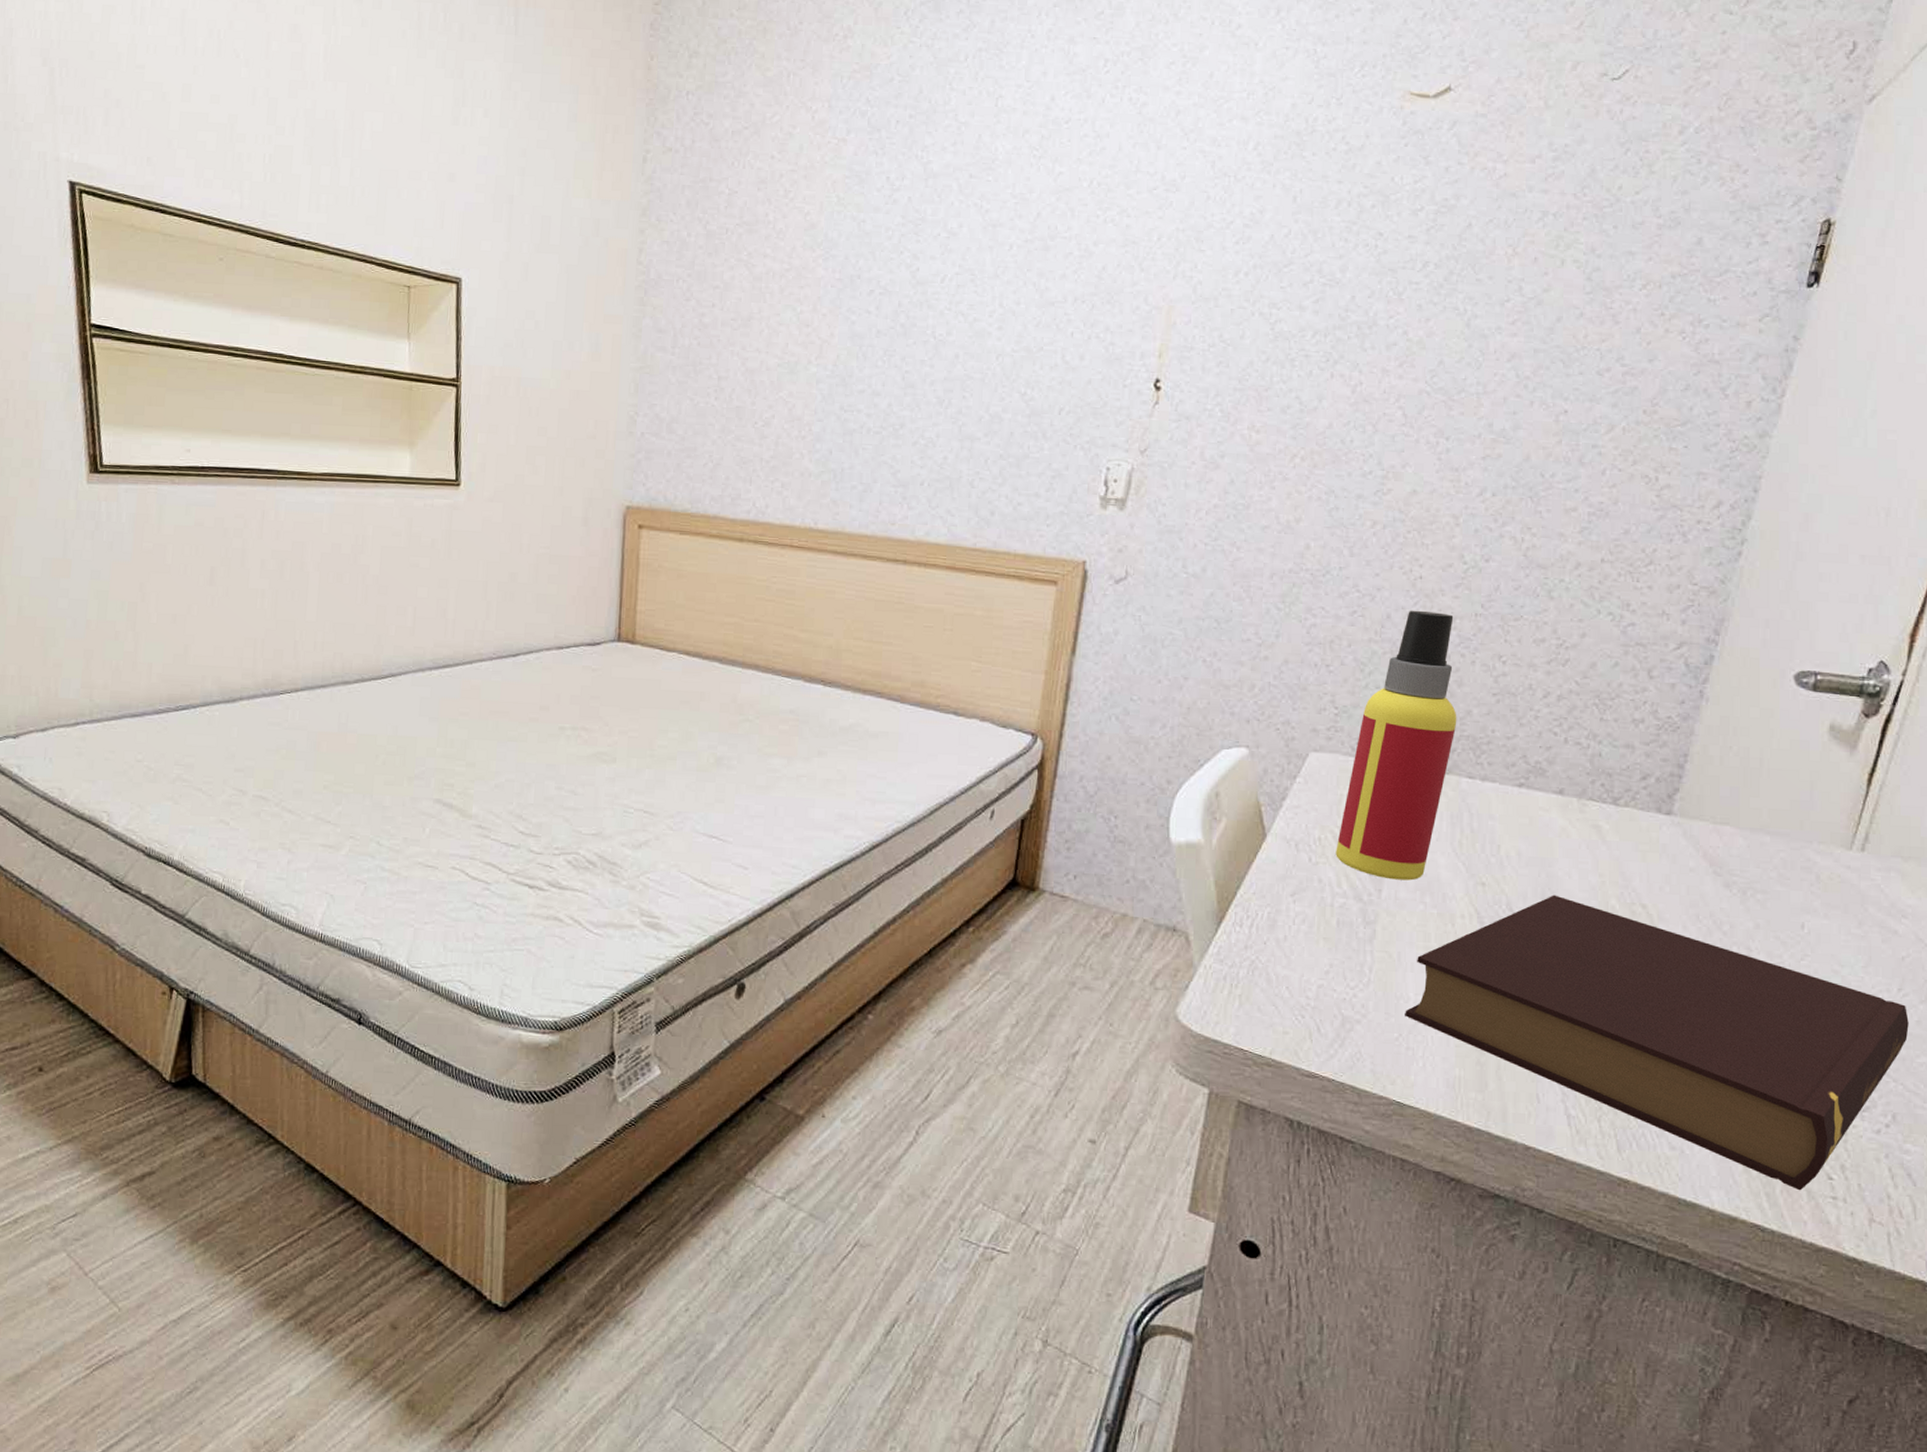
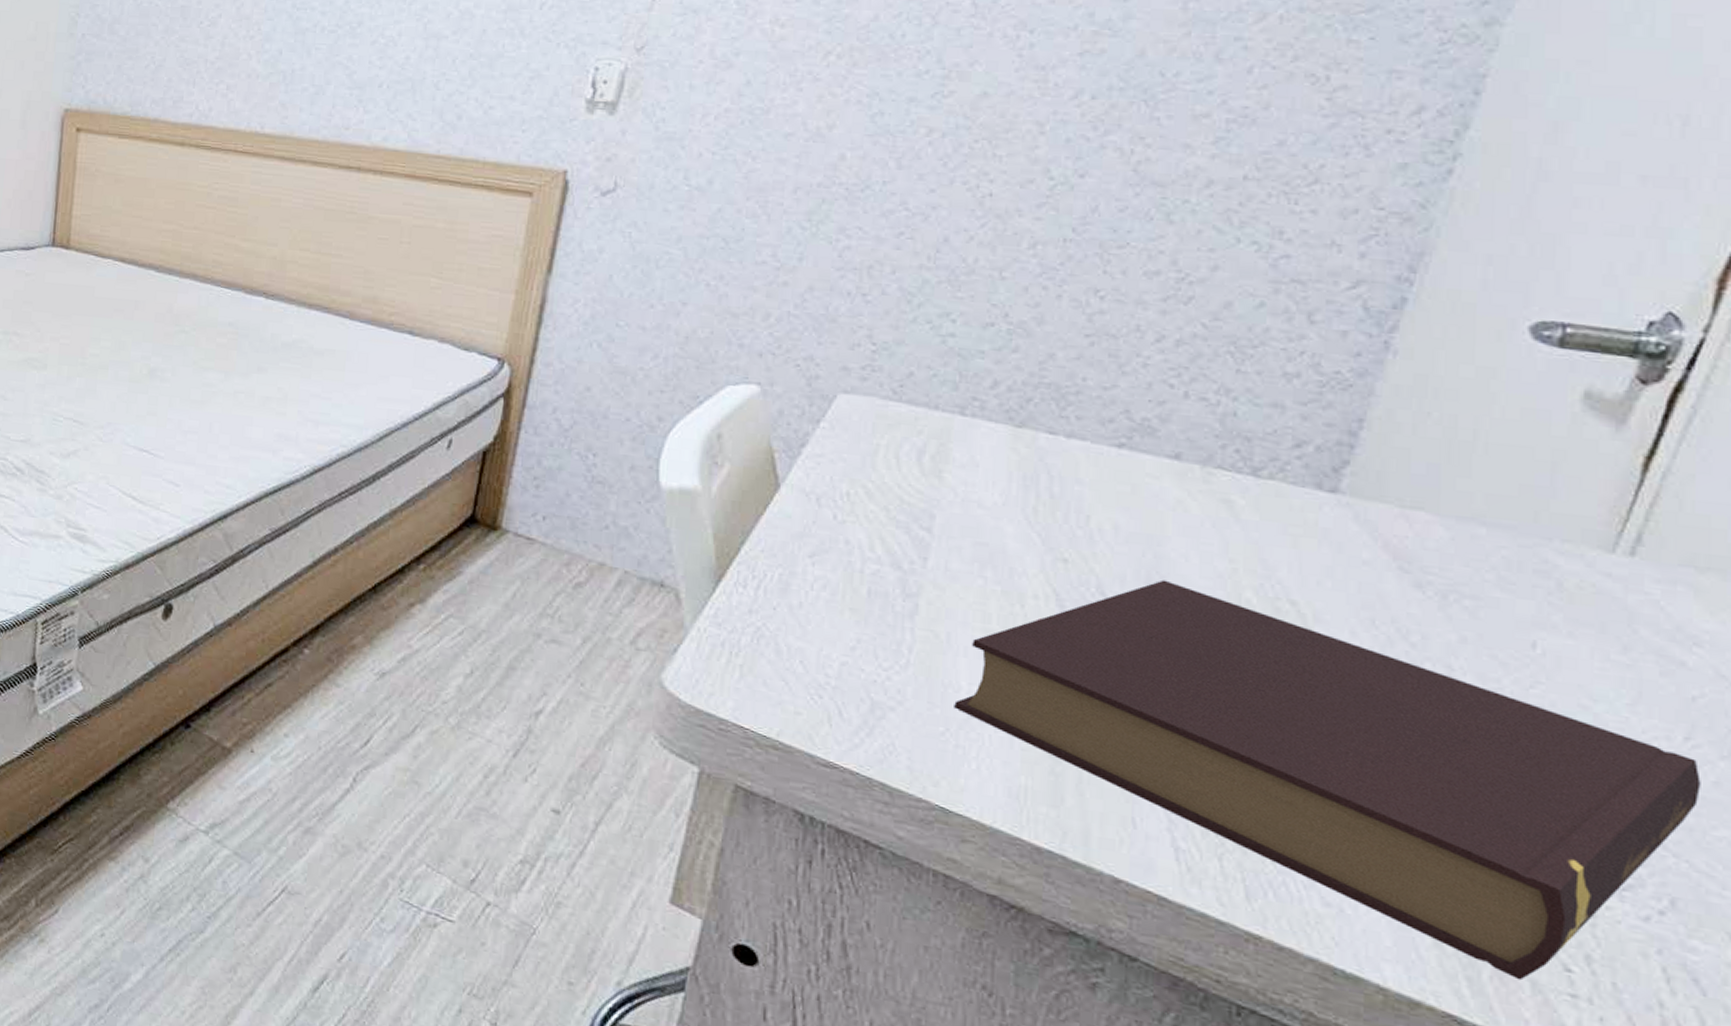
spray bottle: present [1336,610,1457,881] -> none [868,232,1035,550]

